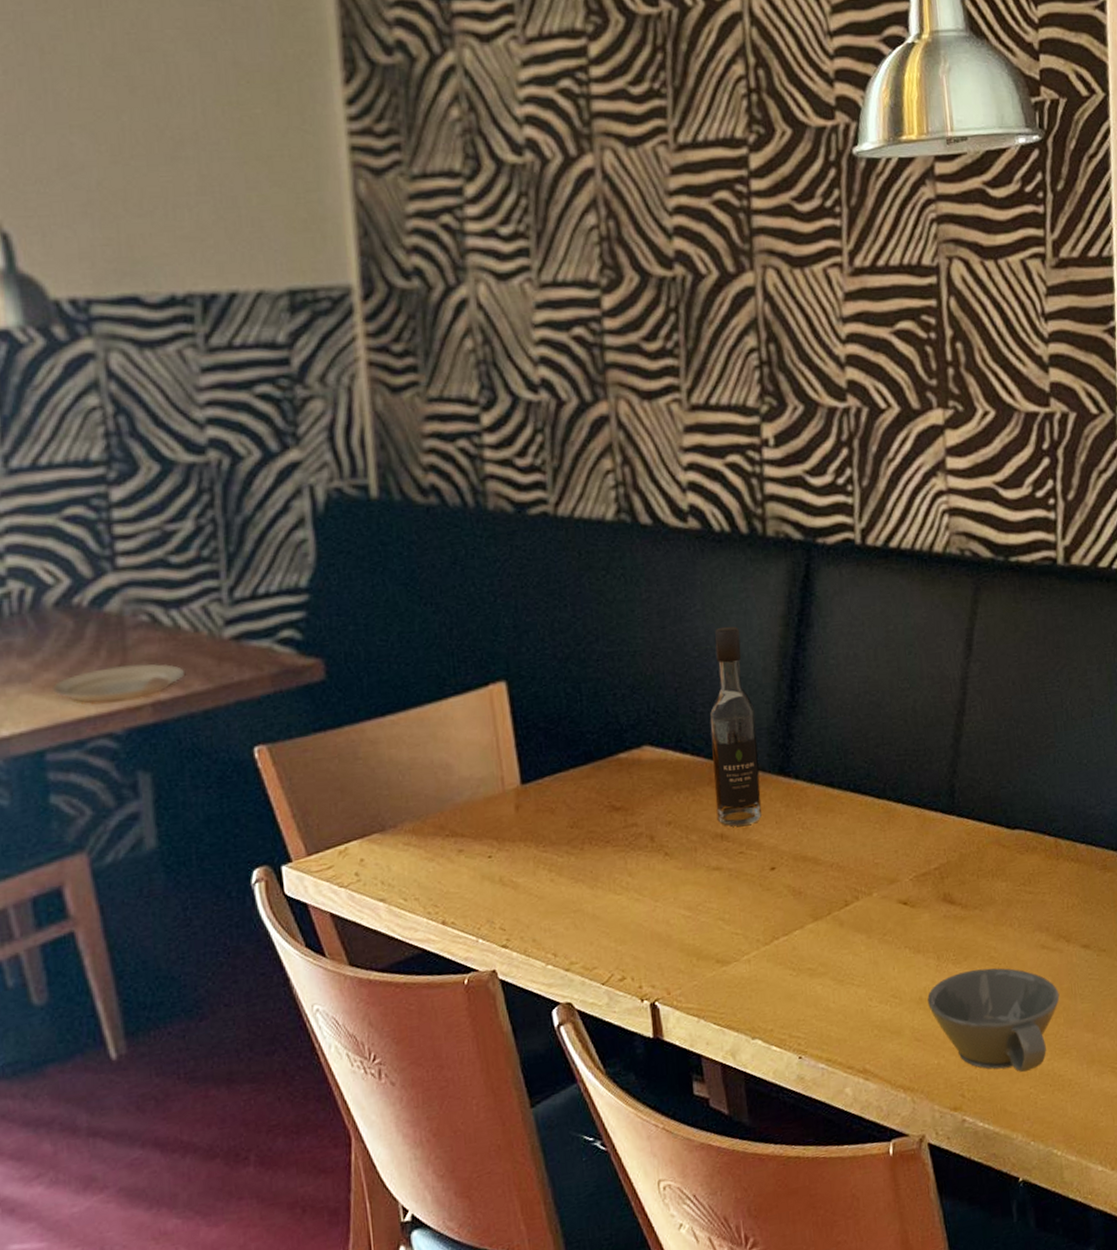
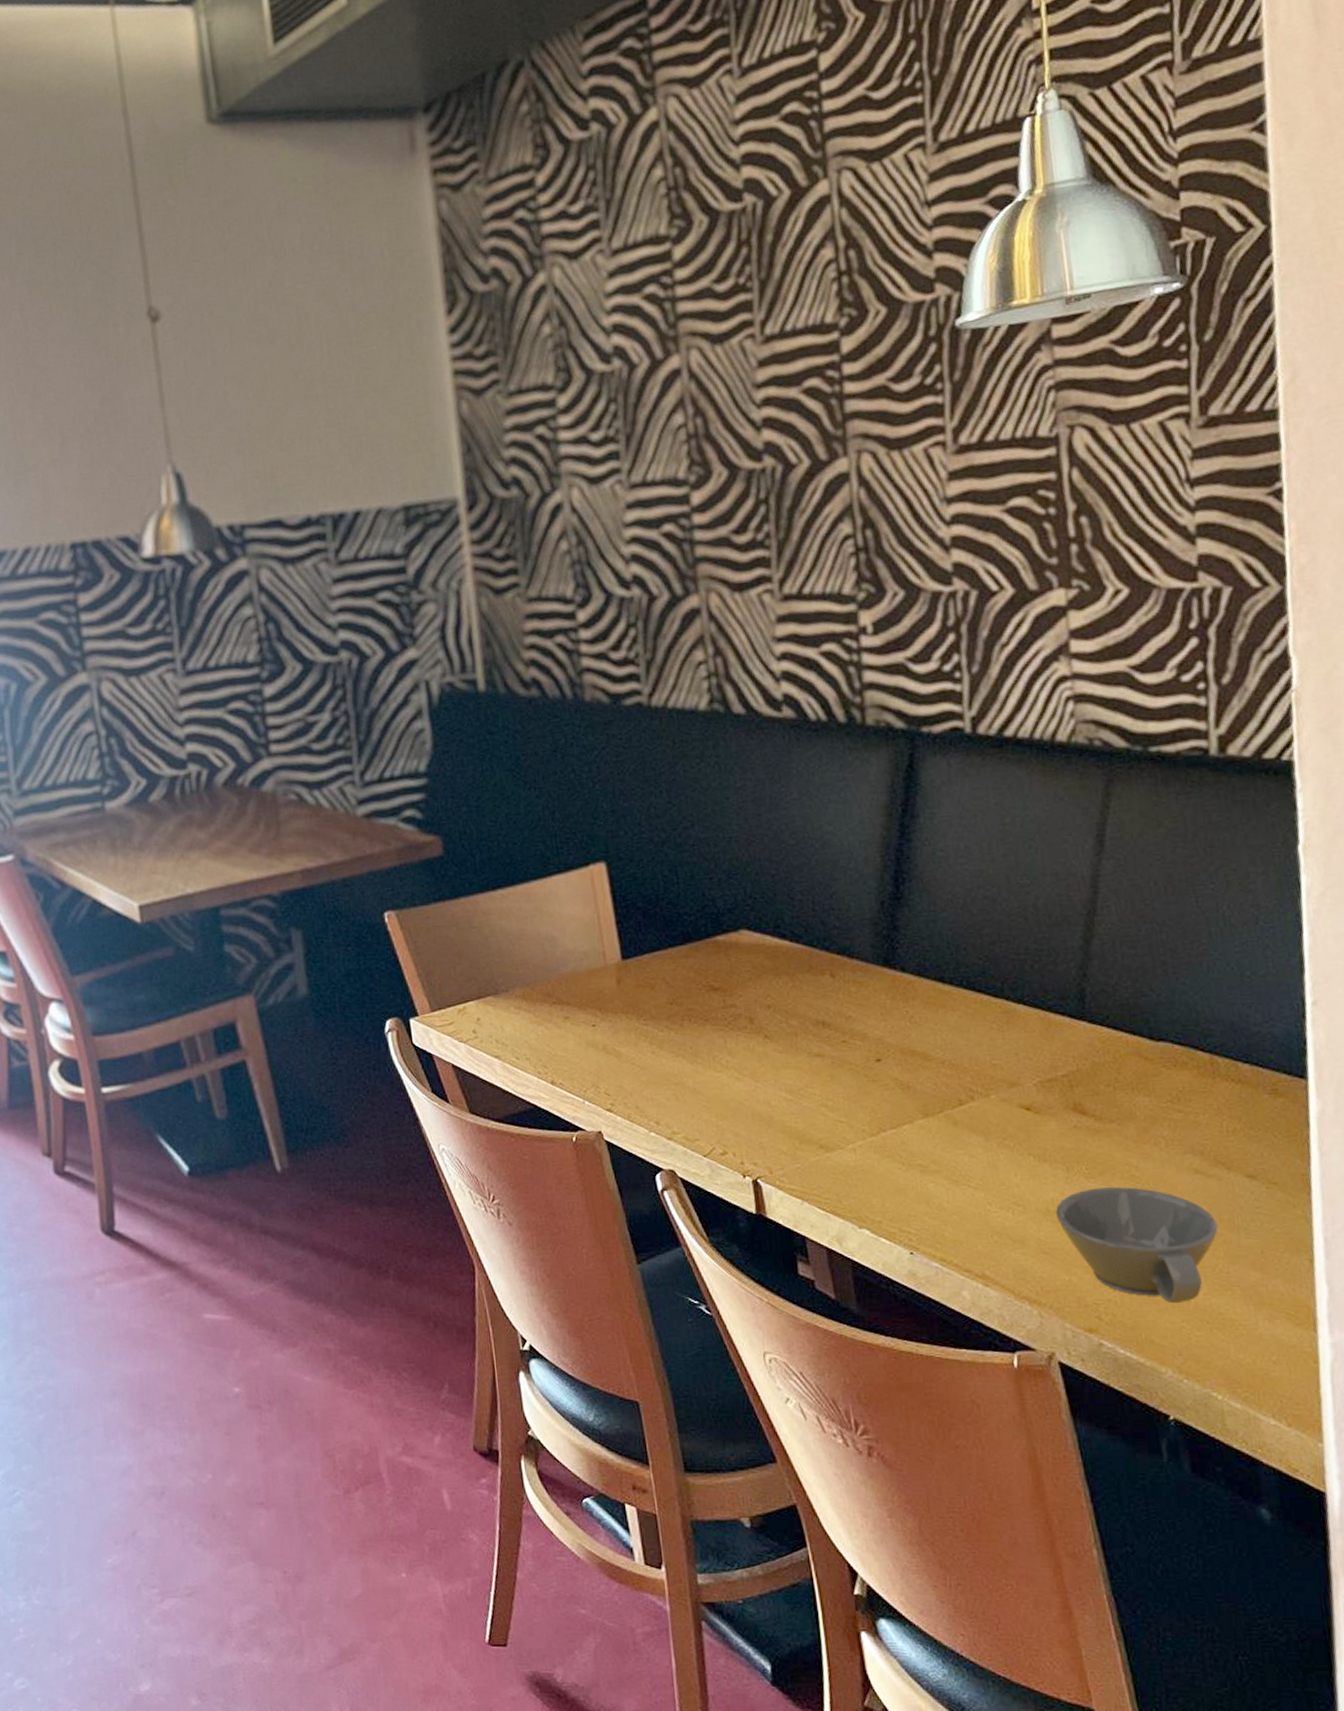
plate: present [53,664,186,703] -> none [224,836,327,868]
bottle: present [709,626,763,827] -> none [808,815,866,1015]

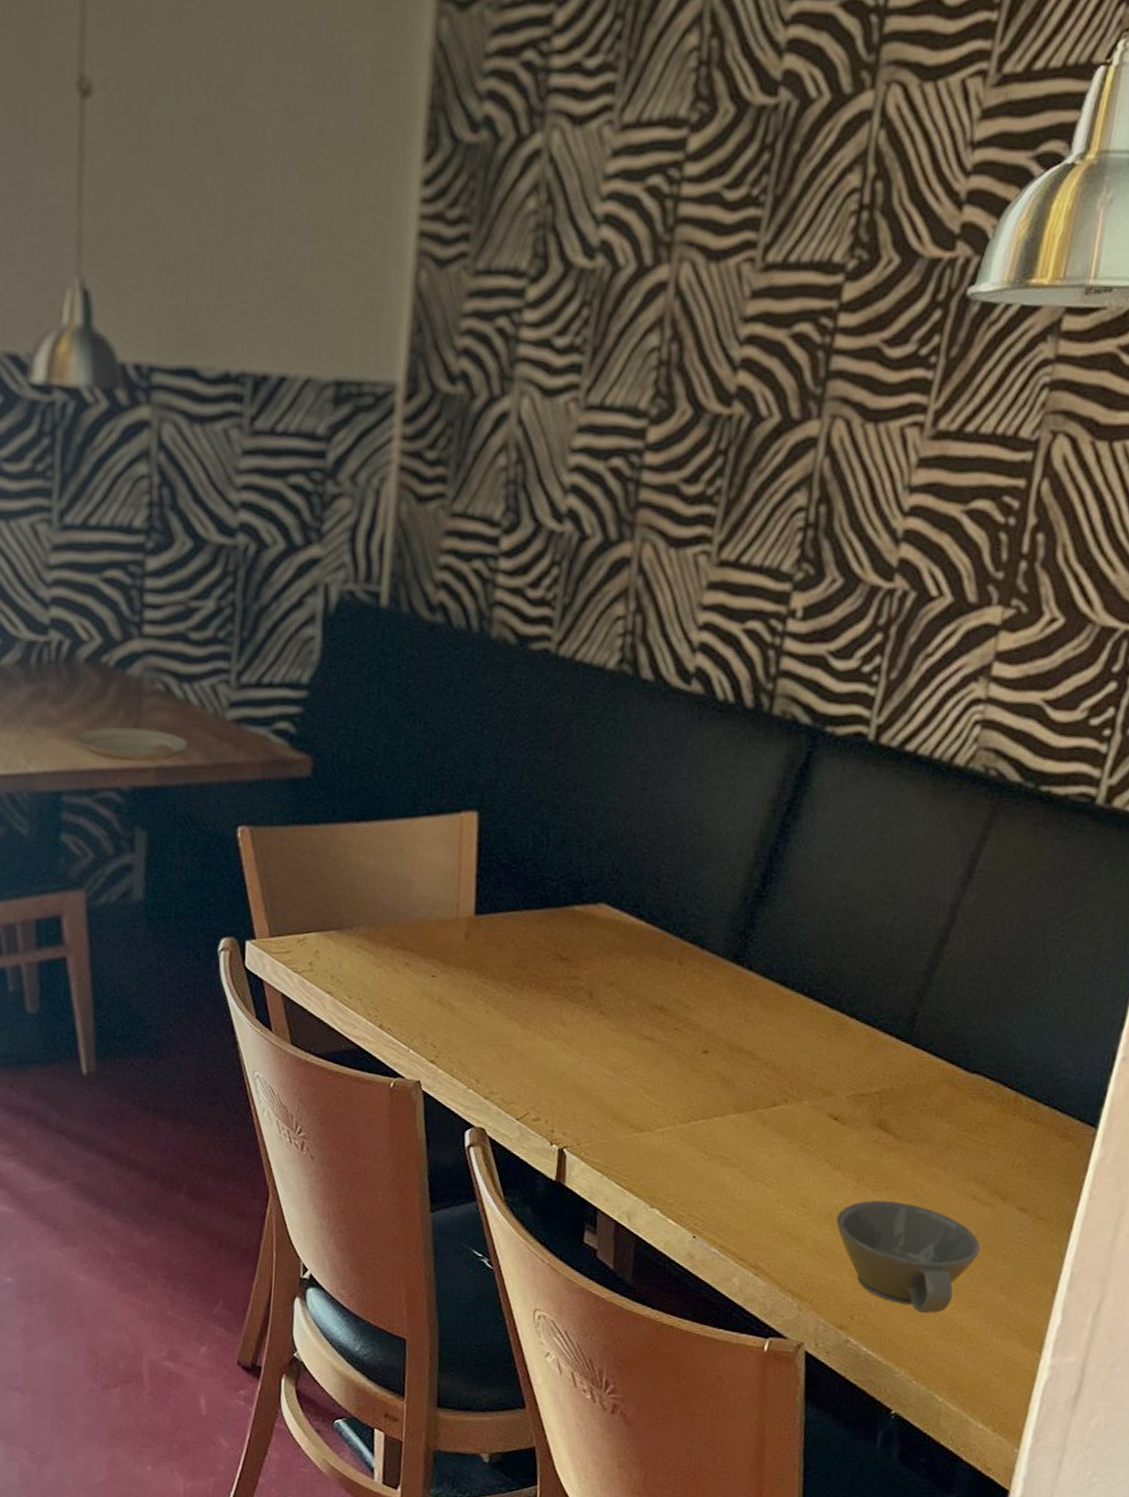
plate: none [224,836,327,868] -> present [75,727,189,760]

